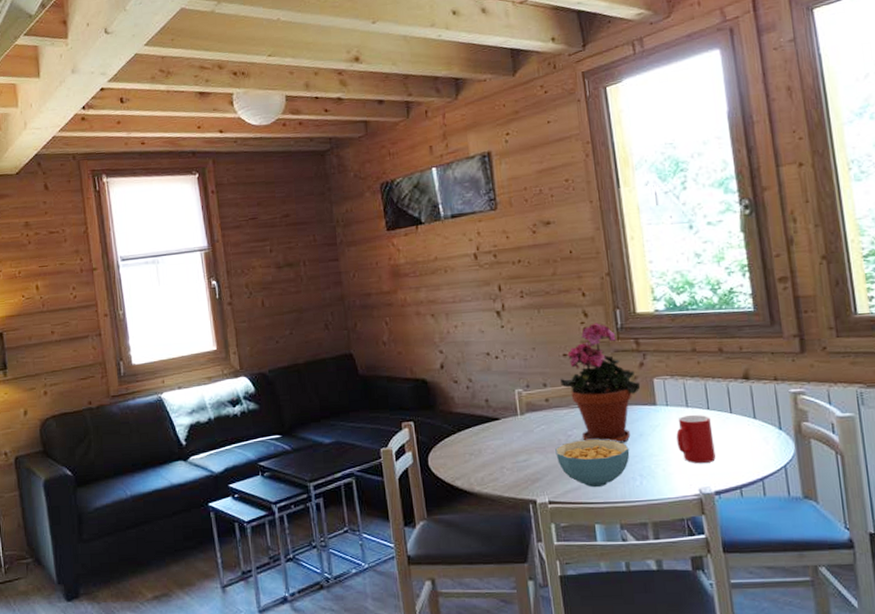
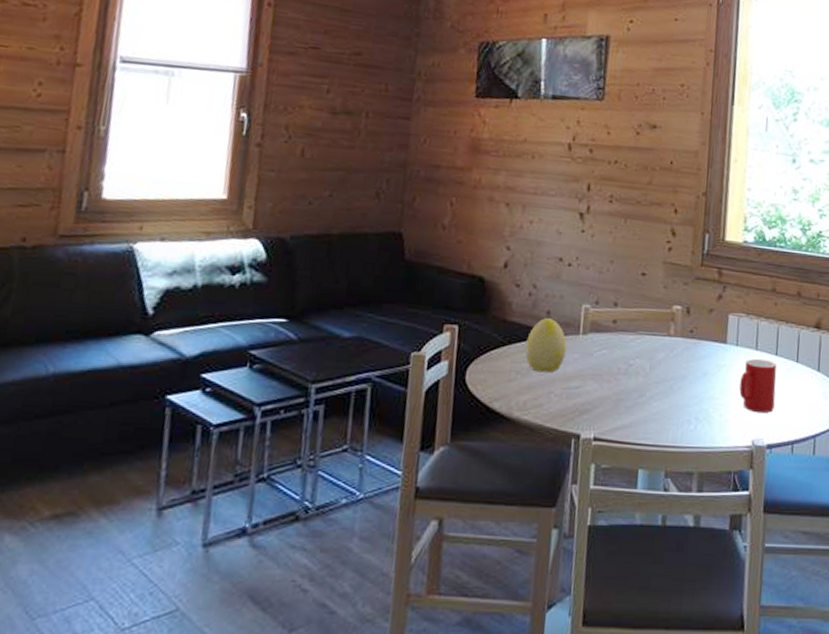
decorative egg: none [473,405,510,452] -> present [525,318,567,373]
cereal bowl: present [555,439,630,488] -> none [612,371,691,428]
potted plant: present [559,323,641,443] -> none [632,244,715,381]

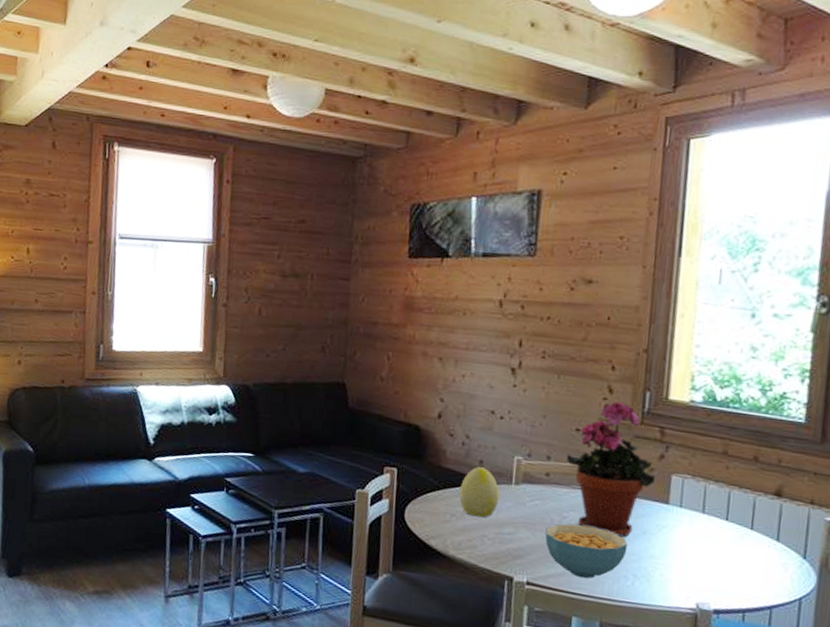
cereal bowl: none [612,371,691,428] -> present [545,523,628,579]
potted plant: none [632,244,715,381] -> present [566,401,656,537]
cup: present [739,358,777,413] -> none [682,521,727,578]

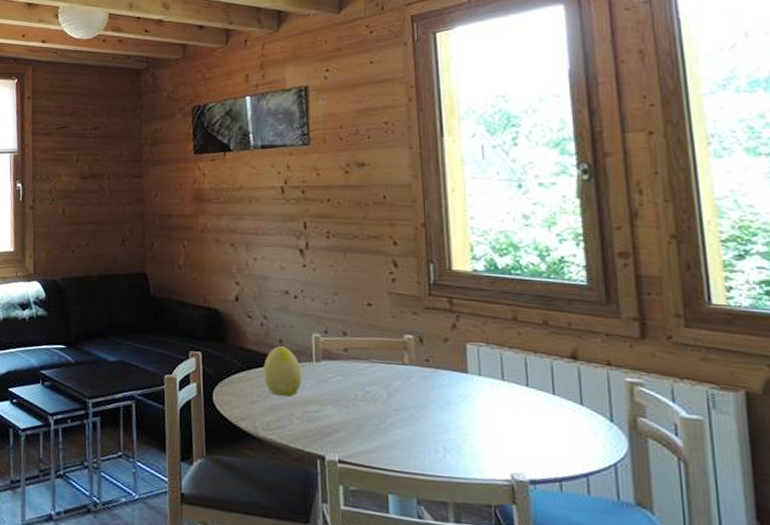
cereal bowl: present [545,523,628,579] -> none [350,398,434,454]
potted plant: present [566,401,656,537] -> none [361,275,451,409]

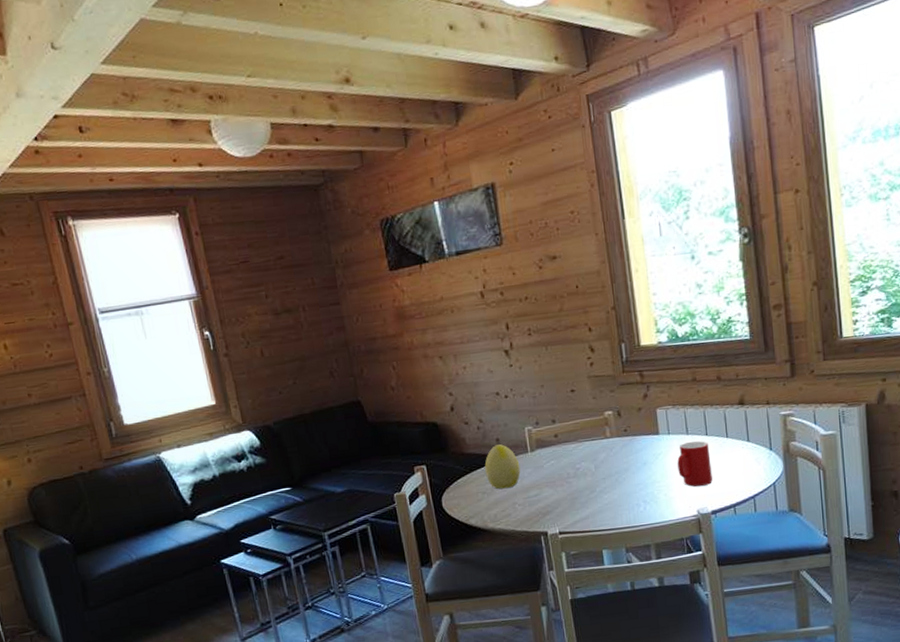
cup: none [488,389,533,447] -> present [677,440,713,487]

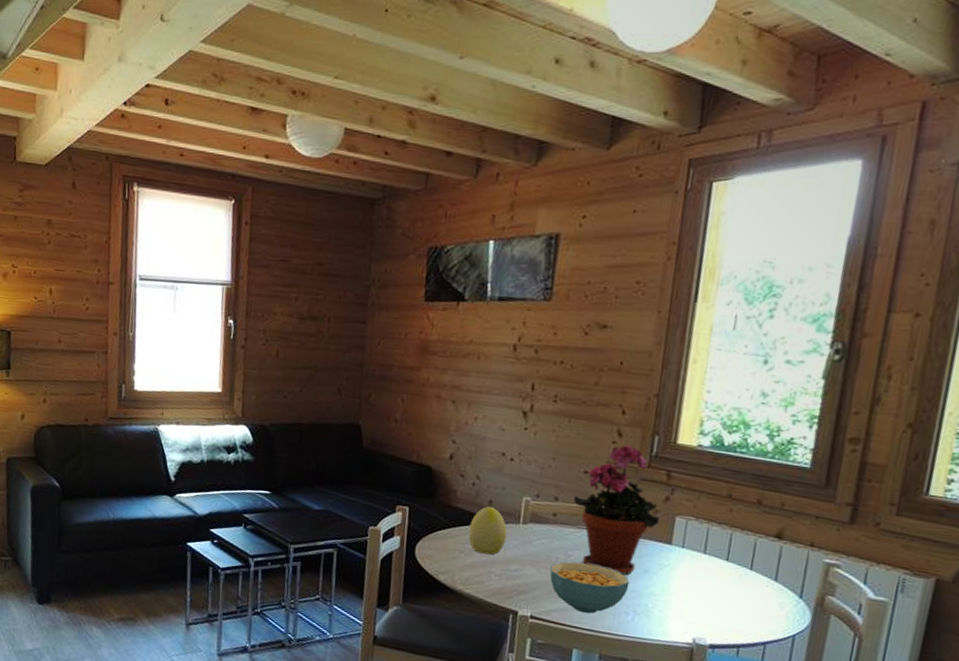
cereal bowl: none [564,470,635,516] -> present [550,562,630,614]
potted plant: none [567,357,645,473] -> present [573,445,660,576]
cup: present [677,440,713,487] -> none [682,561,727,615]

